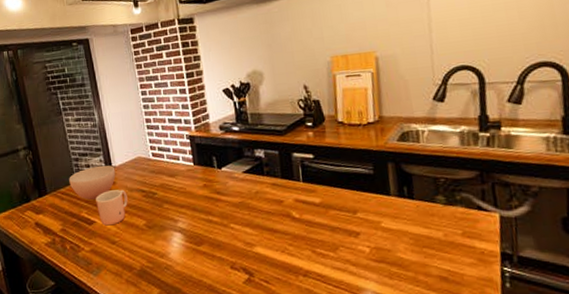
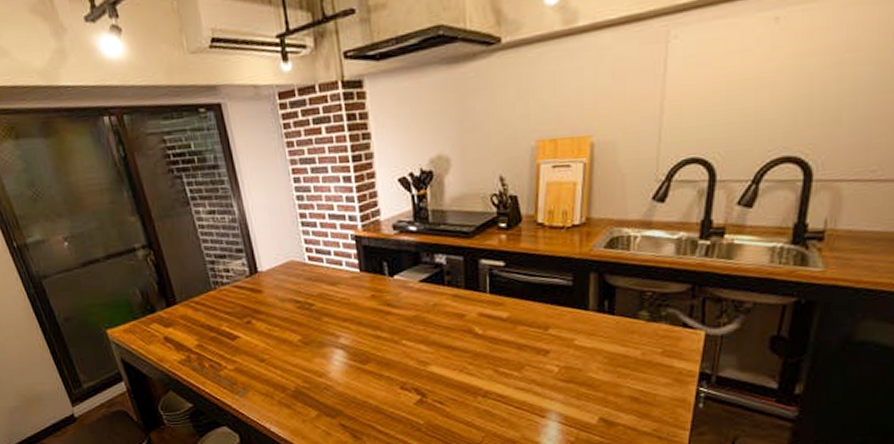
bowl: present [69,165,116,201] -> none [203,269,263,312]
mug: present [96,189,128,226] -> none [239,299,279,341]

